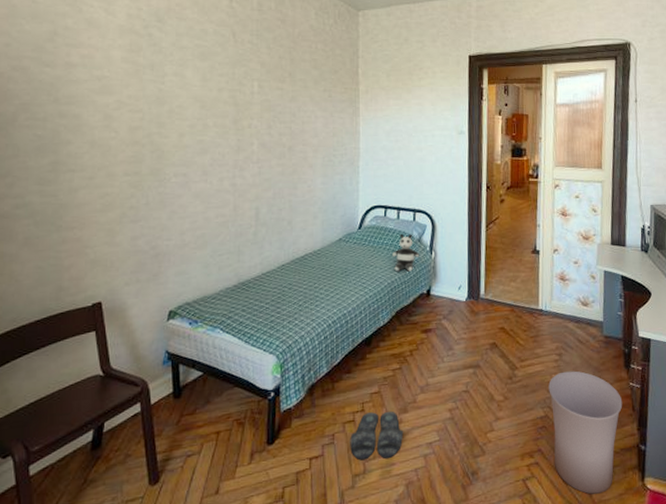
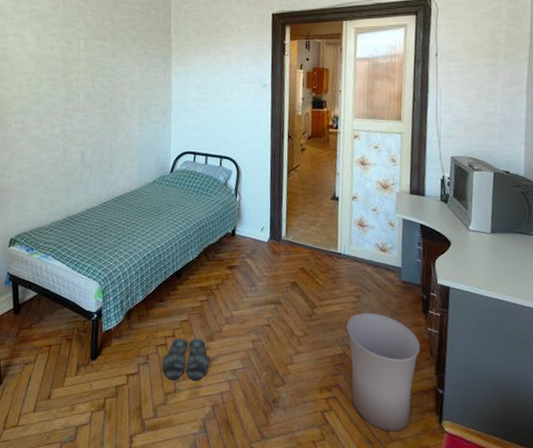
stuffed animal: present [391,233,420,272] -> none [200,177,226,213]

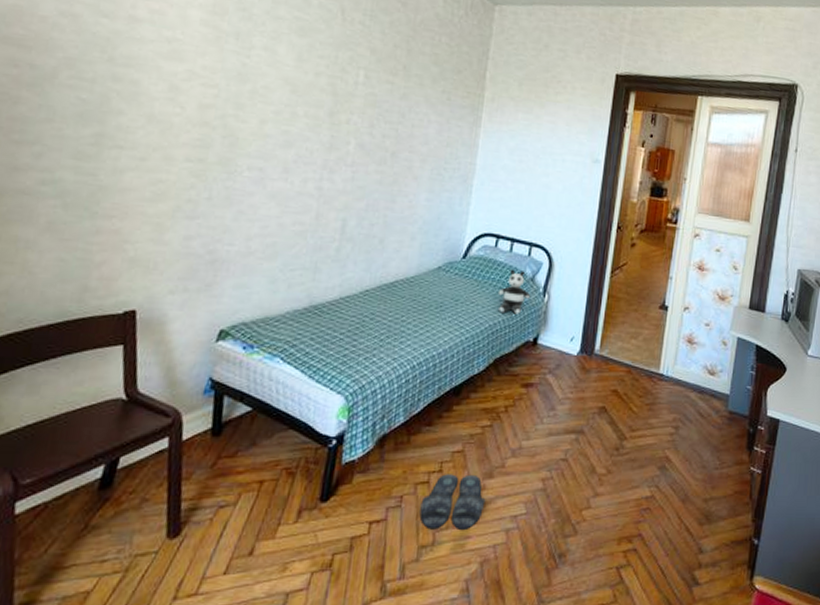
stuffed animal: none [200,177,226,213] -> present [497,269,531,314]
waste bin: present [347,313,421,432] -> none [655,447,740,590]

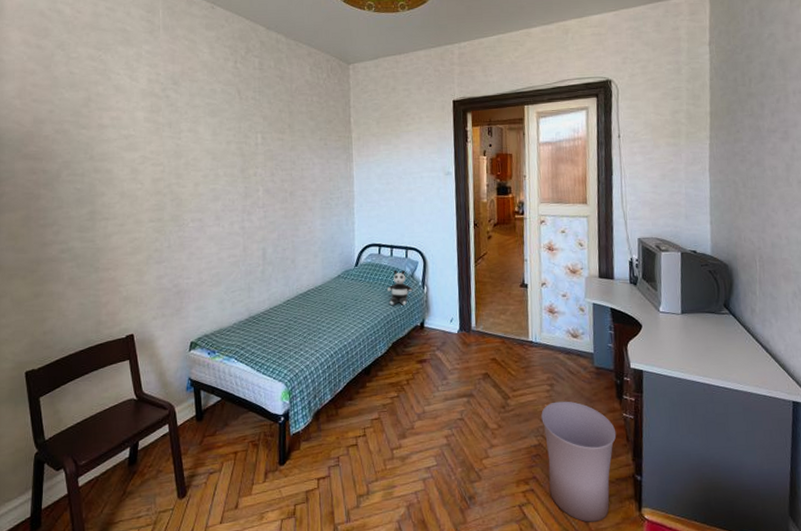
slippers: present [419,474,486,530] -> none [353,436,403,482]
waste bin: none [655,447,740,590] -> present [541,401,617,522]

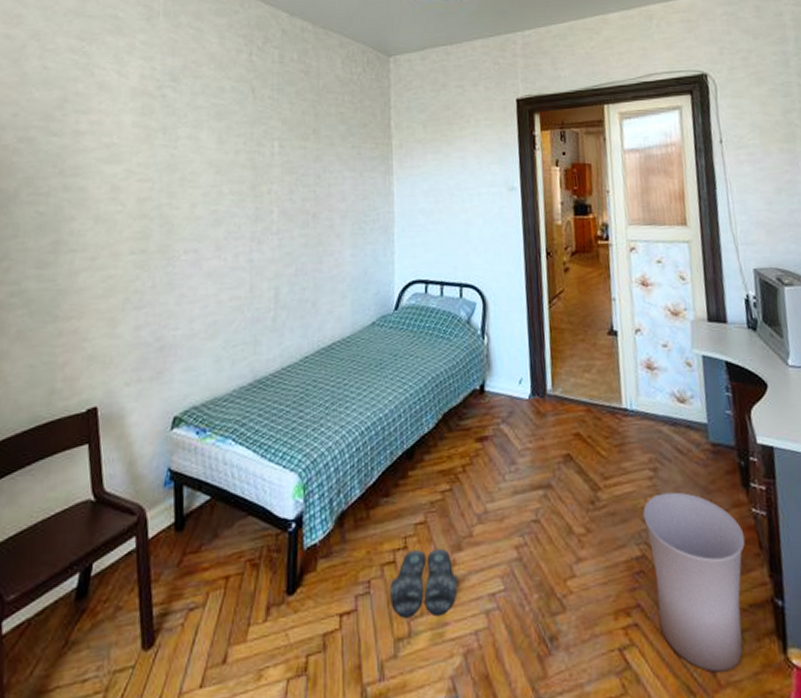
slippers: none [353,436,403,482] -> present [390,548,459,618]
stuffed animal: present [386,269,413,305] -> none [435,313,470,362]

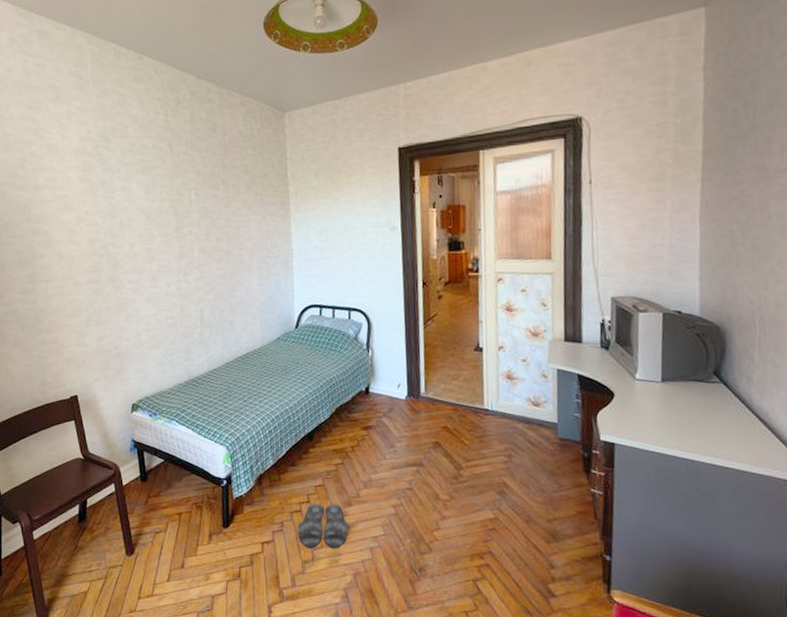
waste bin: present [643,492,746,673] -> none [497,473,583,601]

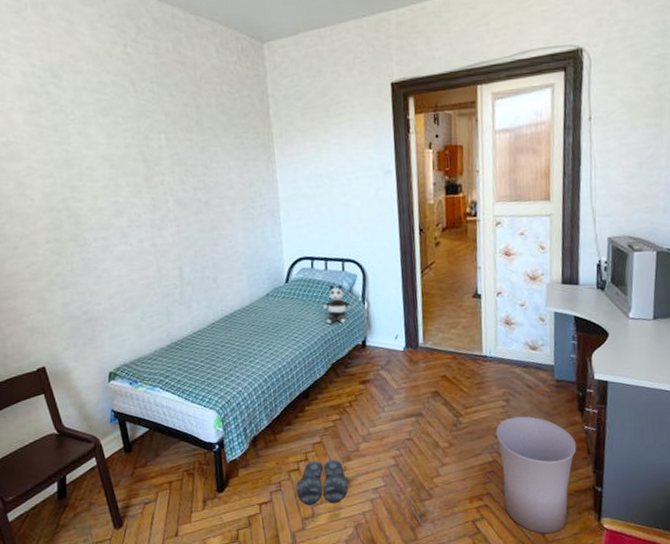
stuffed animal: none [329,332,357,369] -> present [322,284,352,324]
waste bin: none [497,473,583,601] -> present [496,416,577,534]

